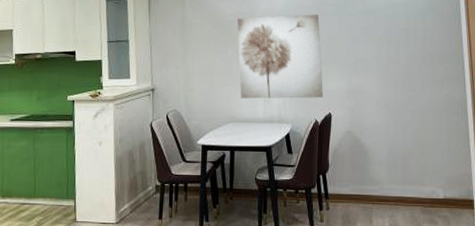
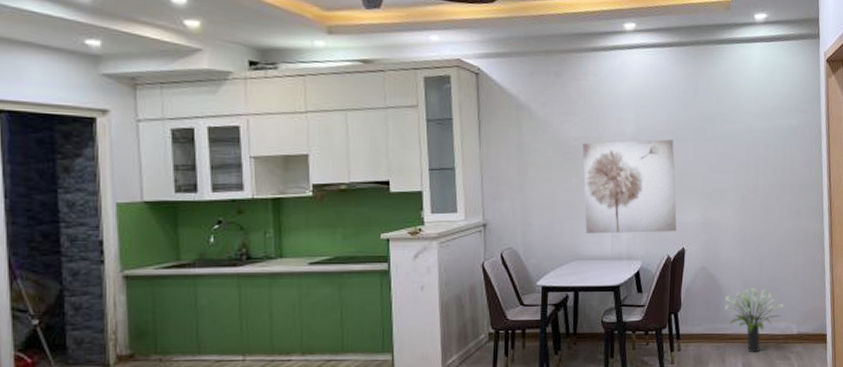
potted plant: none [370,151,429,215] -> present [724,287,784,353]

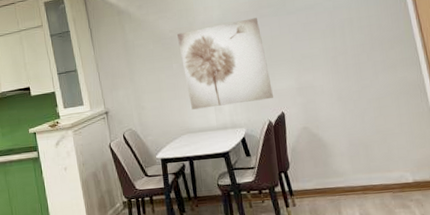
potted plant: present [724,287,784,353] -> none [331,141,395,204]

